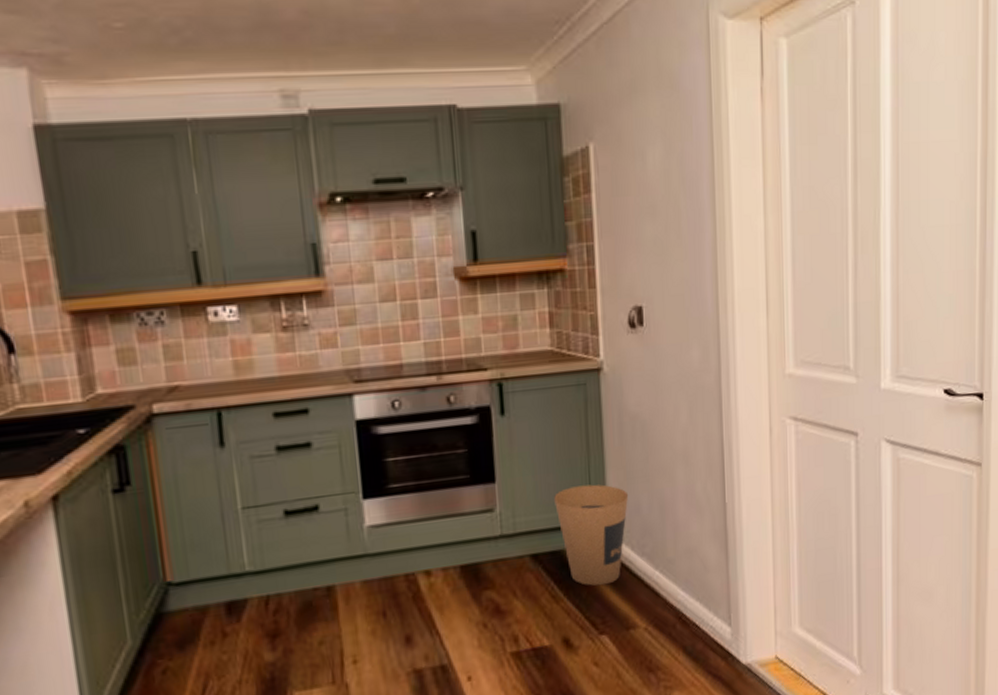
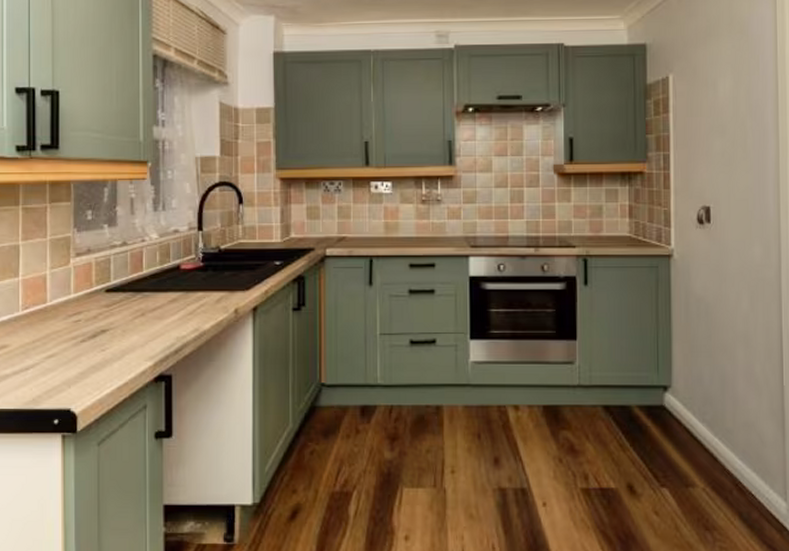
trash can: present [554,484,629,586] -> none [626,352,692,443]

